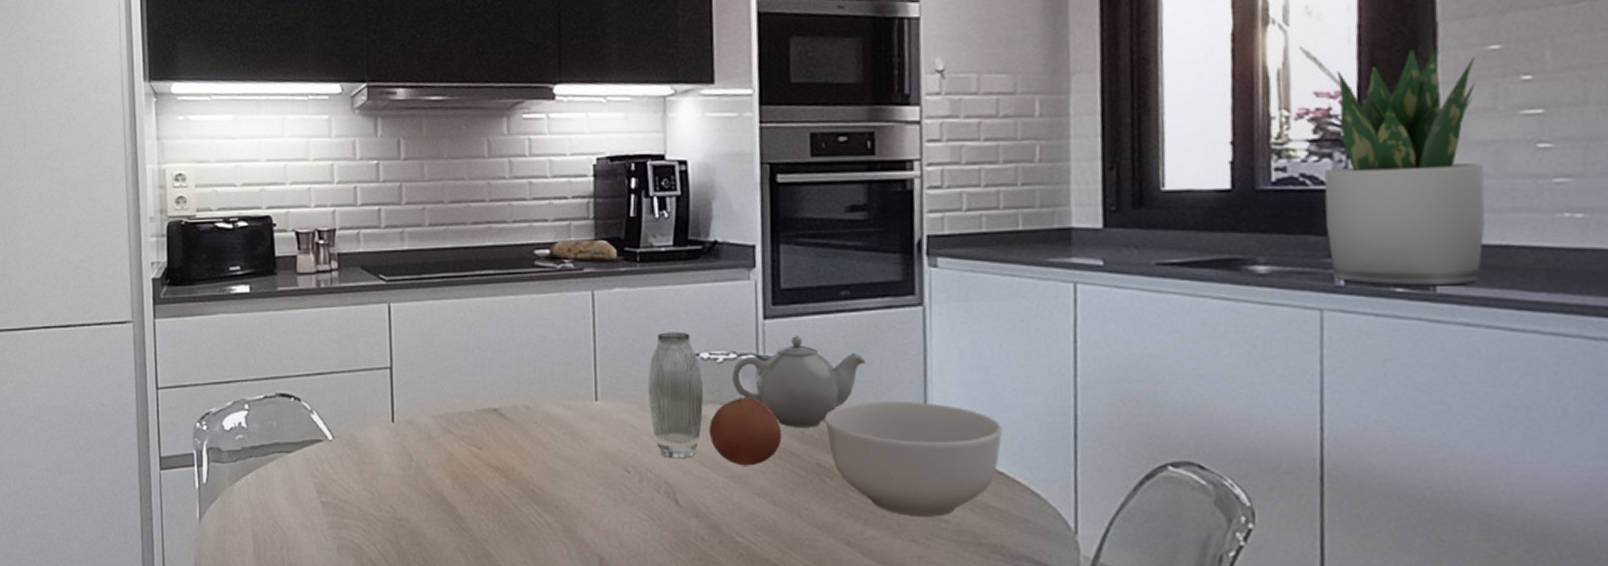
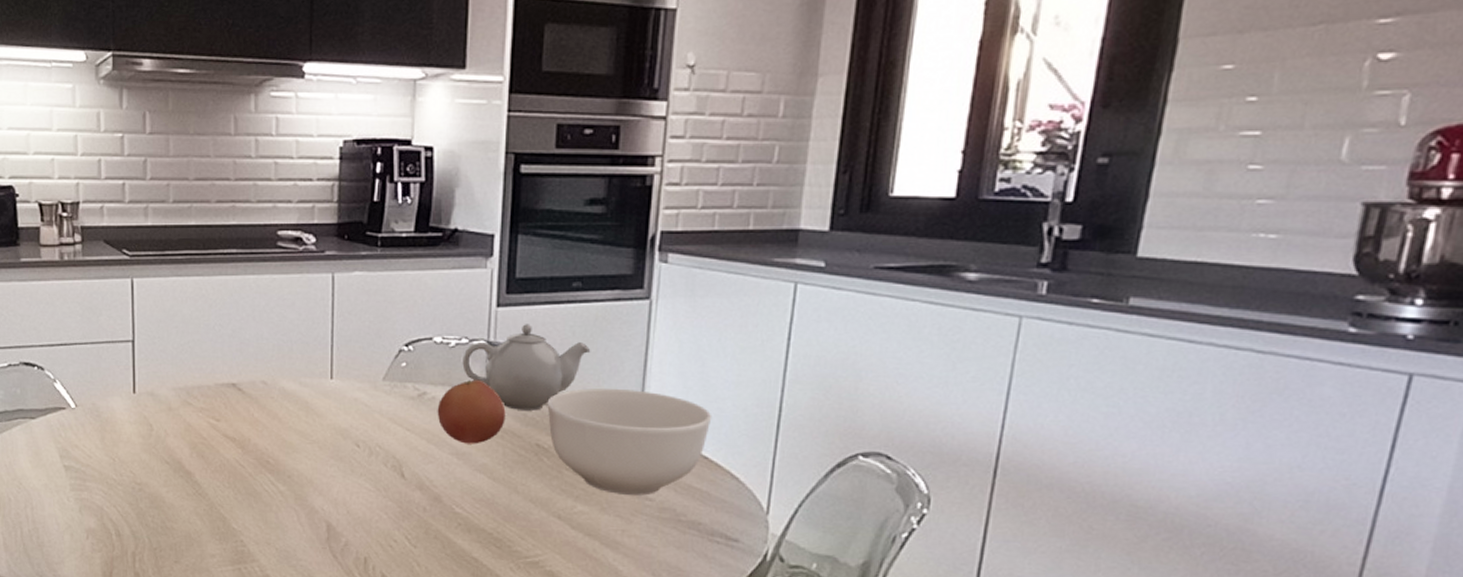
bread loaf: present [540,239,625,264] -> none [282,222,367,248]
vase: present [647,332,703,459] -> none [381,316,434,436]
planter: present [1324,49,1485,287] -> none [1037,65,1208,299]

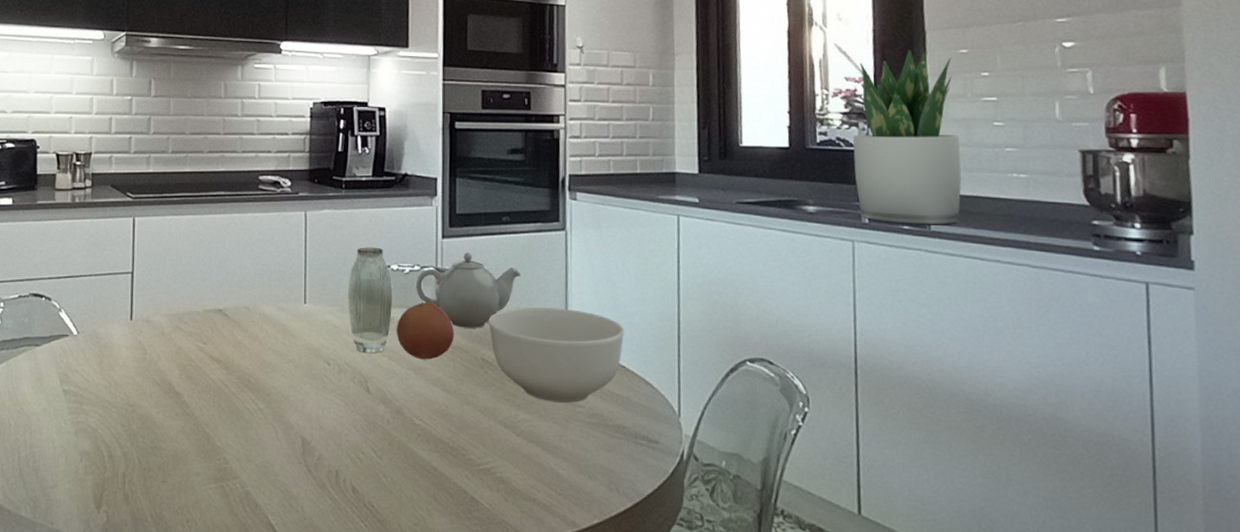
vase: none [381,316,434,436] -> present [348,247,392,354]
planter: none [1037,65,1208,299] -> present [853,50,962,225]

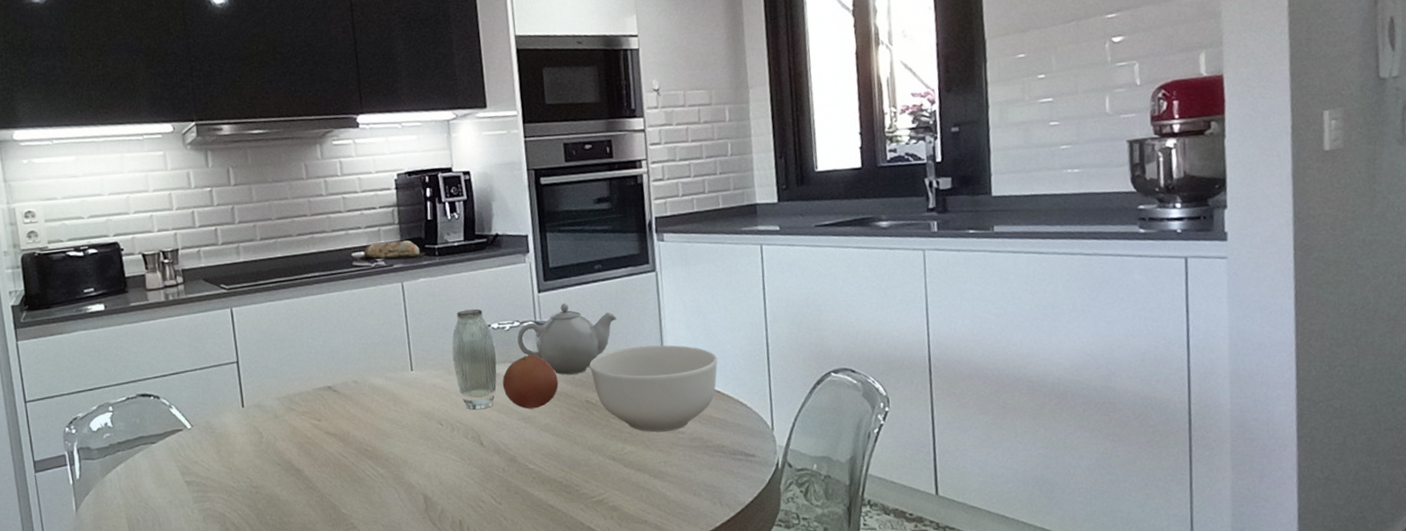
bread loaf: none [263,169,333,190] -> present [357,240,427,261]
planter: present [853,50,962,225] -> none [921,59,1022,229]

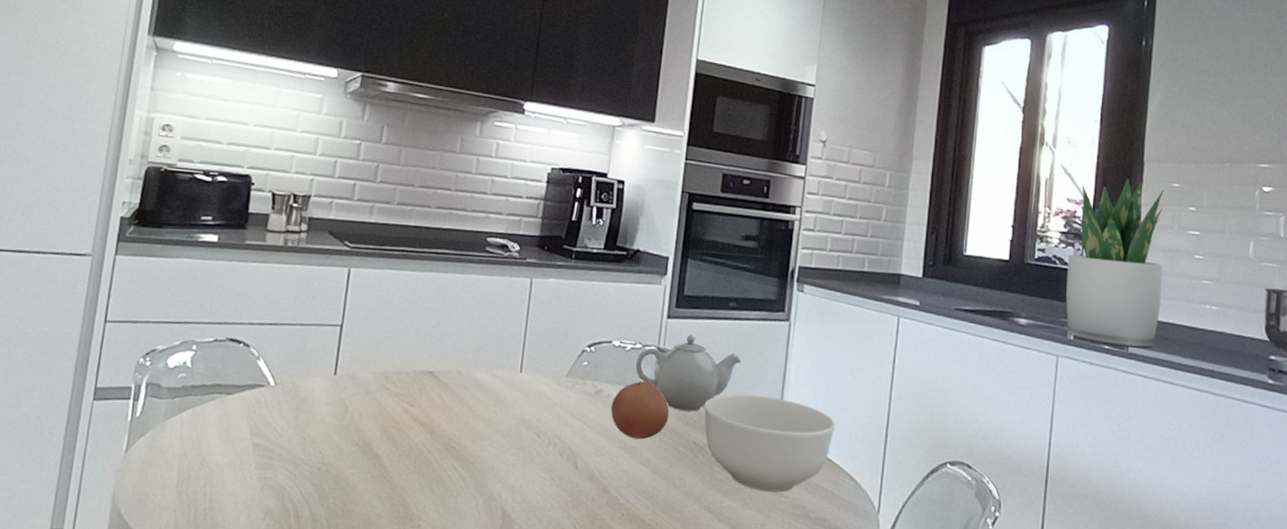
bread loaf: present [357,240,427,261] -> none [491,232,563,258]
vase: present [451,308,497,410] -> none [564,320,612,429]
planter: none [921,59,1022,229] -> present [1066,178,1164,348]

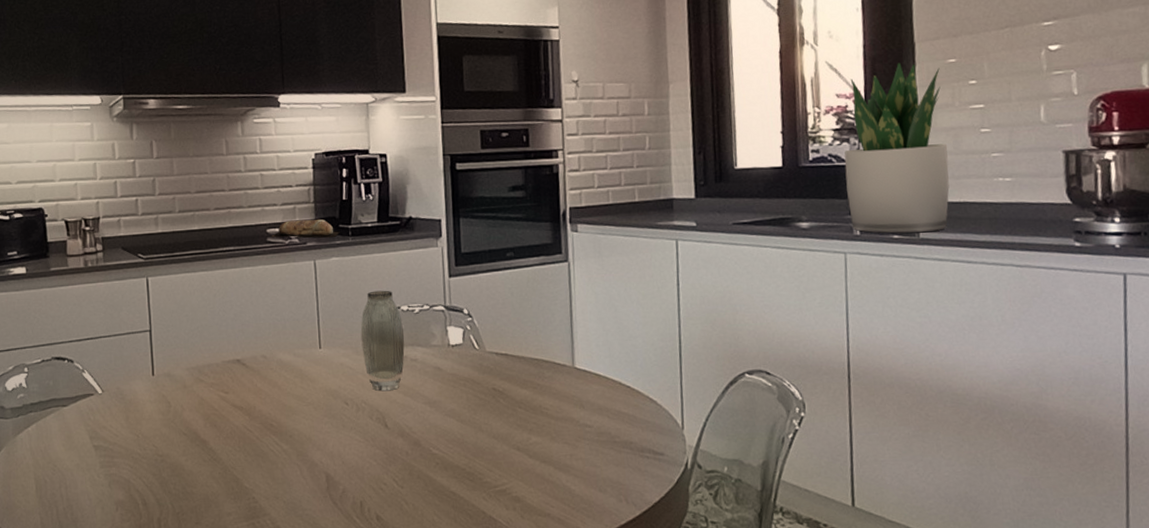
bread loaf: none [491,232,563,258] -> present [271,218,340,238]
vase: none [564,320,612,429] -> present [360,290,405,392]
fruit: present [610,380,669,440] -> none [409,338,466,394]
teapot: present [635,335,742,412] -> none [426,289,527,361]
bowl: present [704,394,836,493] -> none [497,336,629,425]

